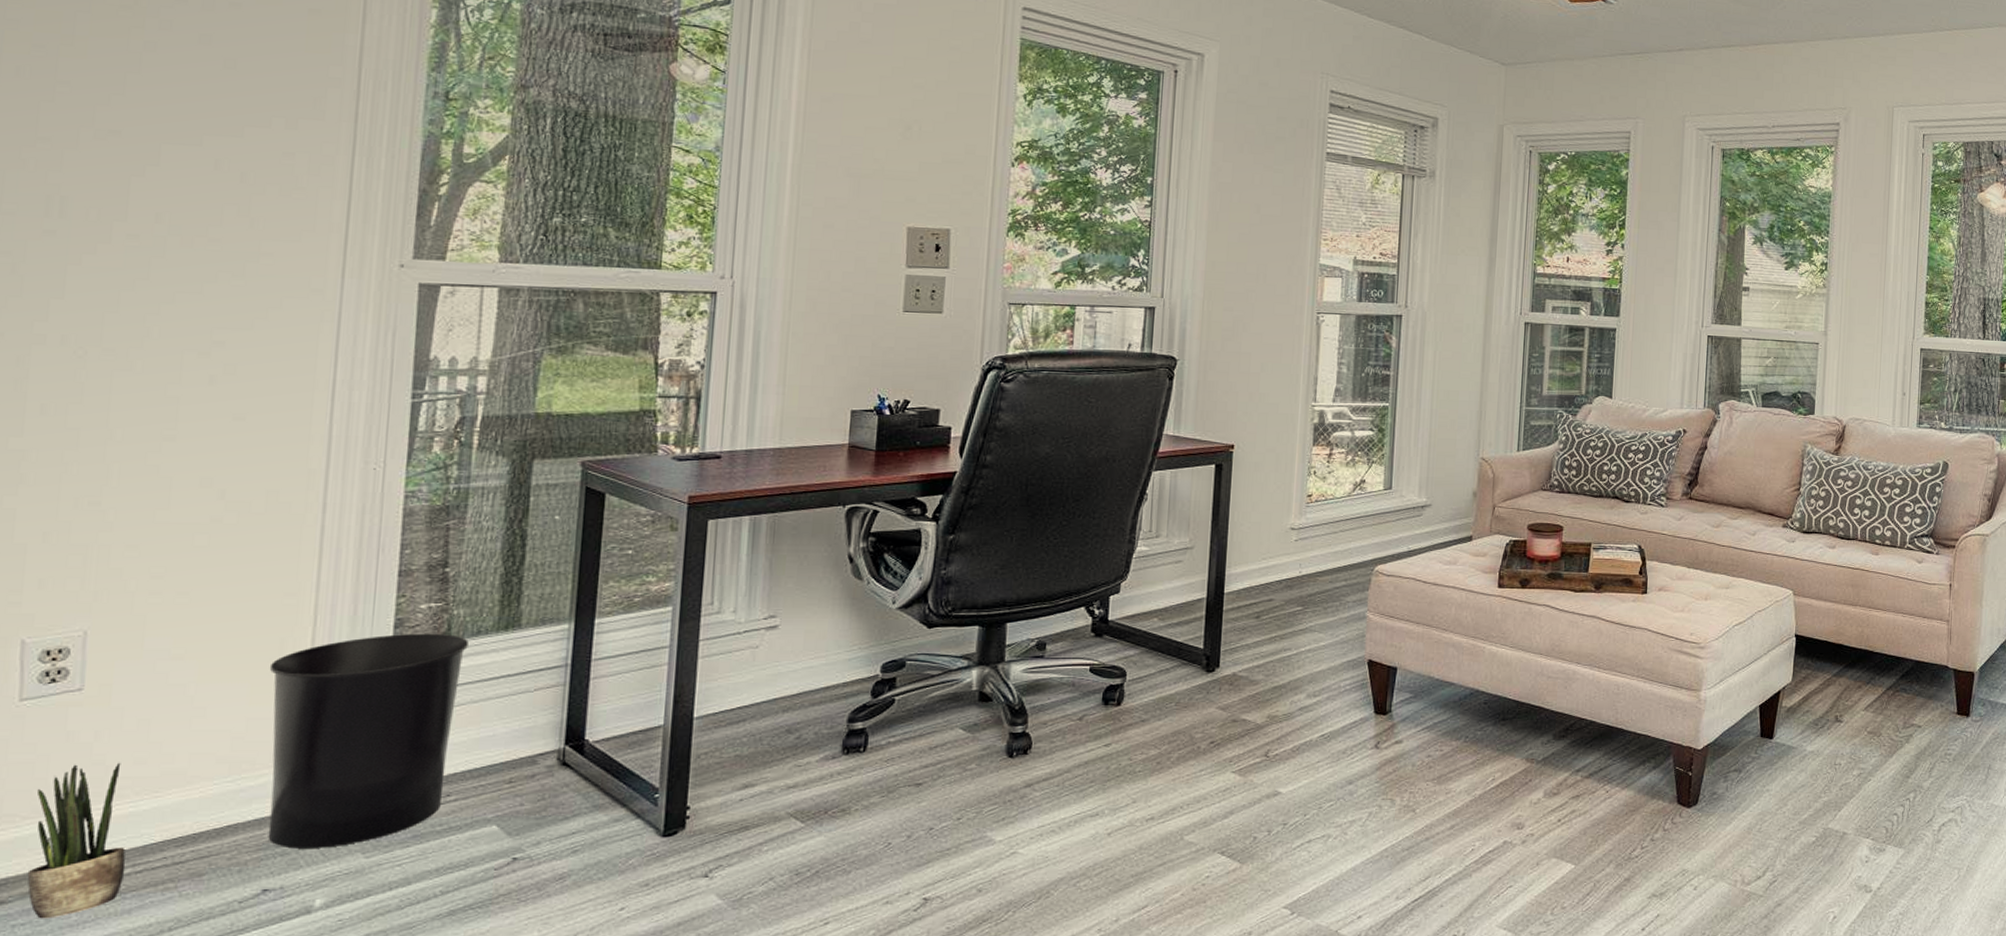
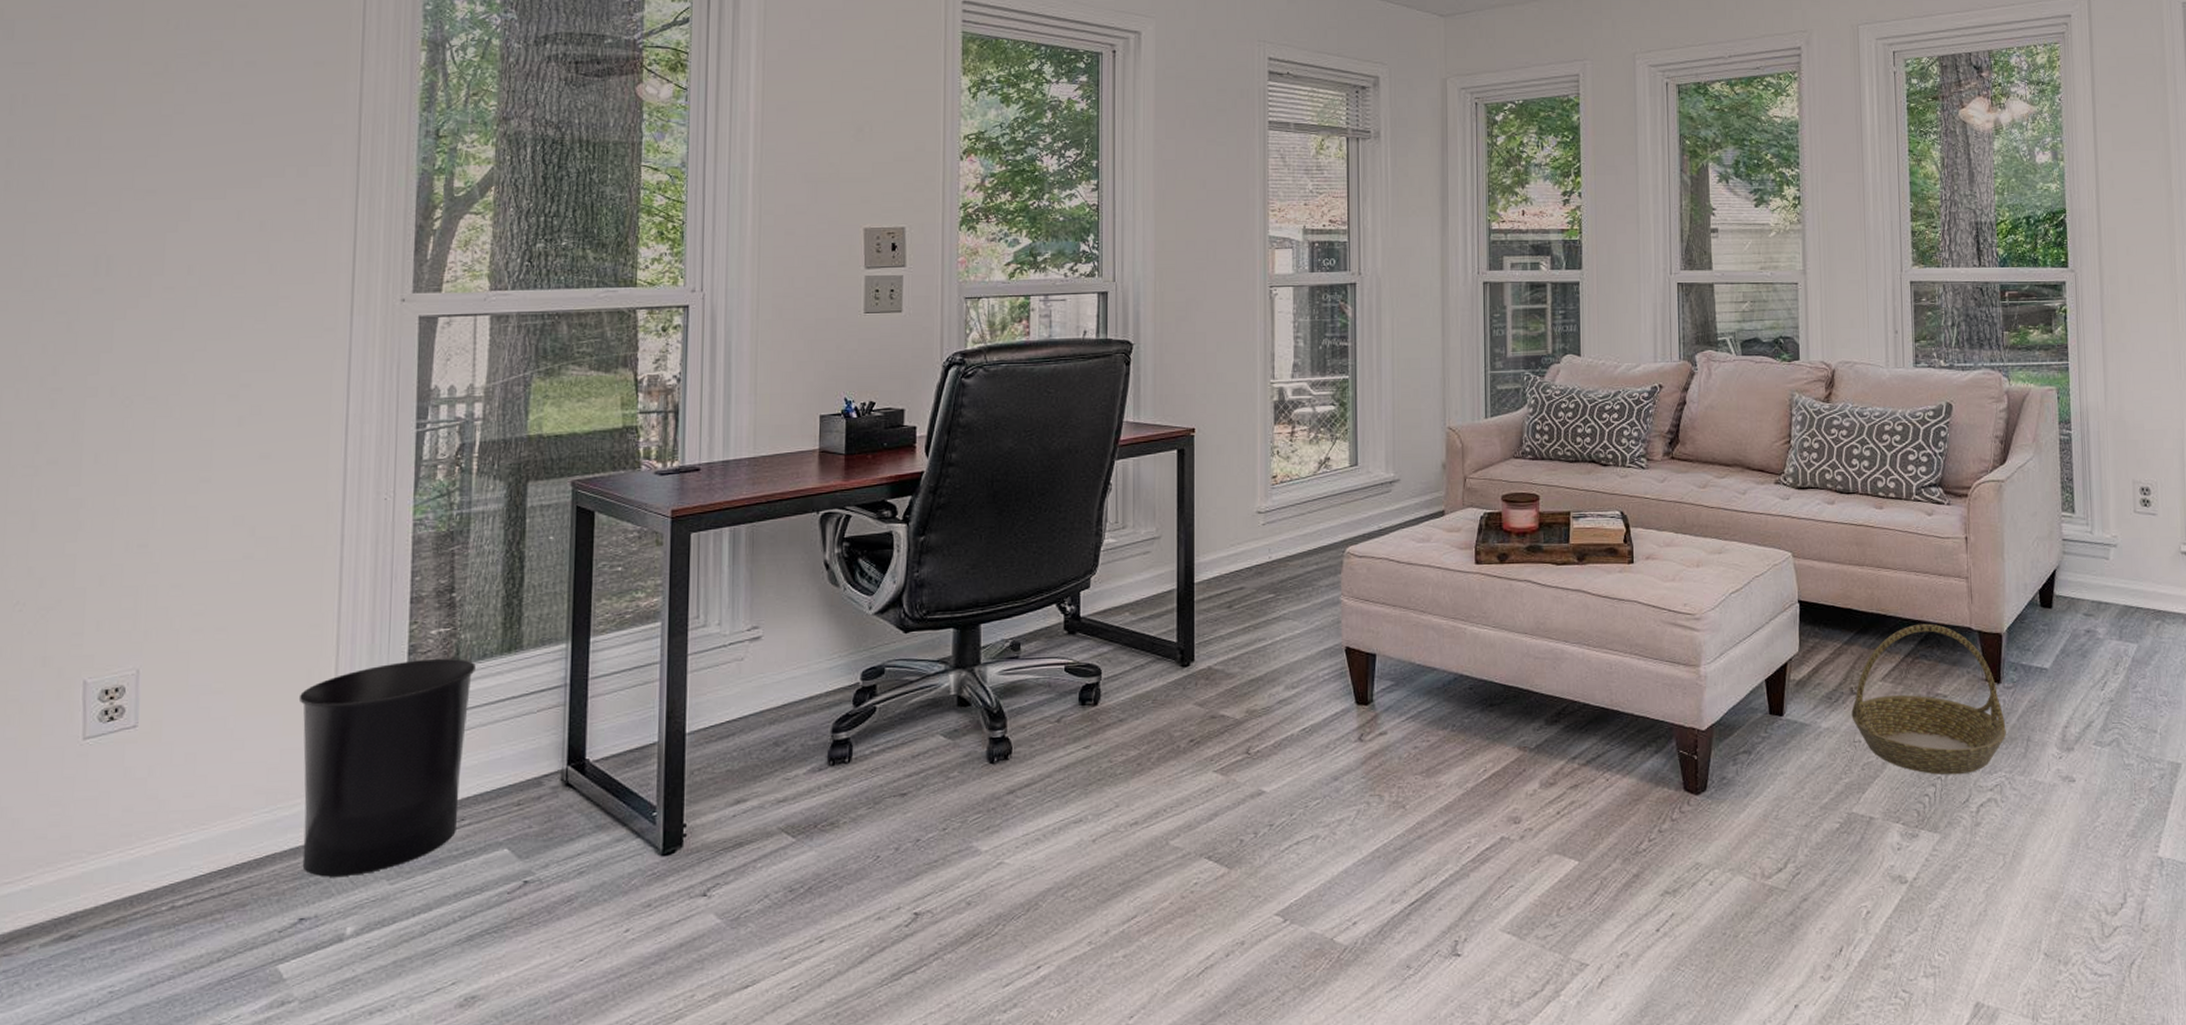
potted plant: present [27,762,126,919] -> none [93,796,179,952]
basket: none [1834,660,1971,797] -> present [1851,623,2006,775]

